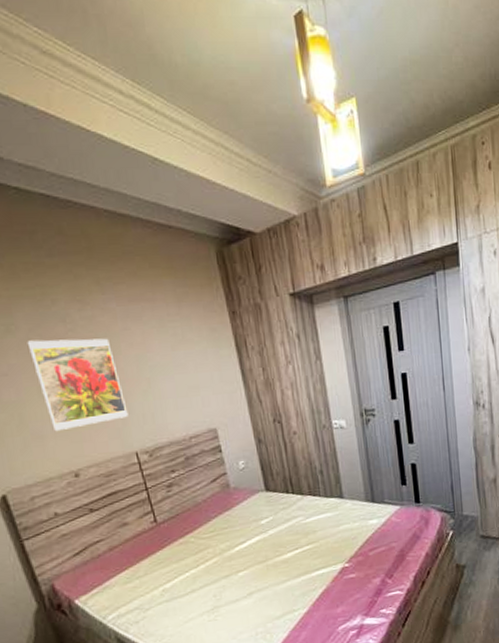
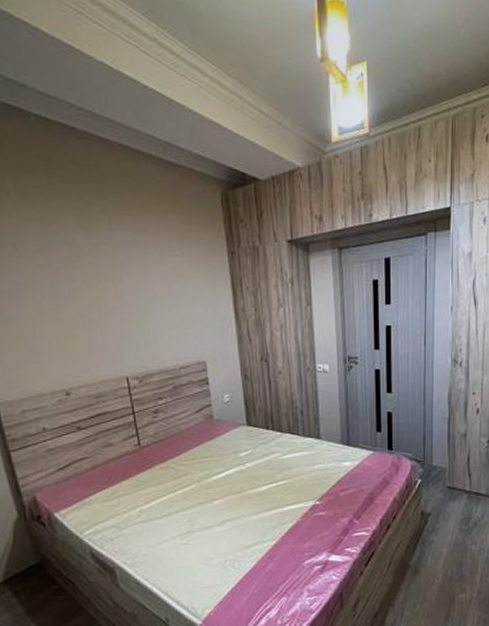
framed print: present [27,338,128,432] -> none [32,261,123,350]

